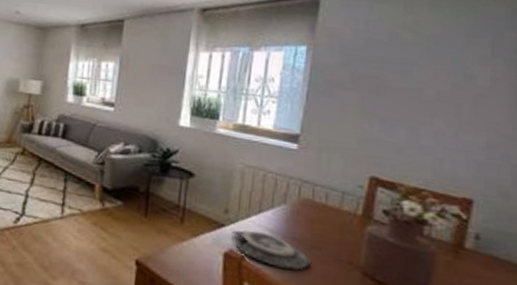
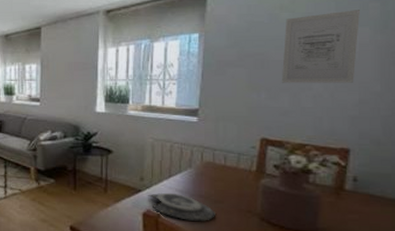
wall art: none [399,37,493,122] -> present [282,10,360,83]

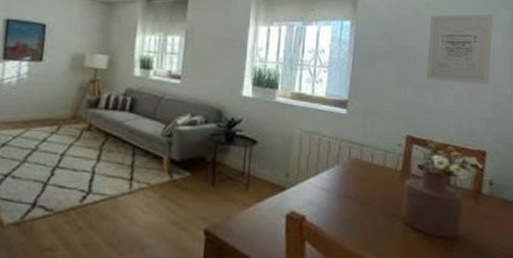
plate: present [147,192,215,221] -> none [291,191,361,226]

